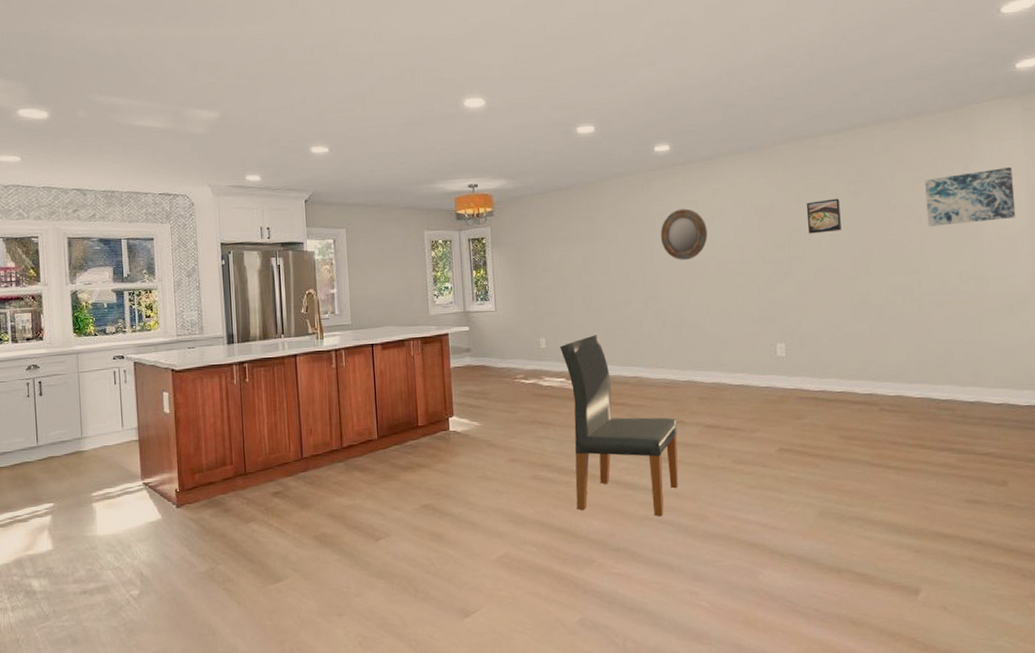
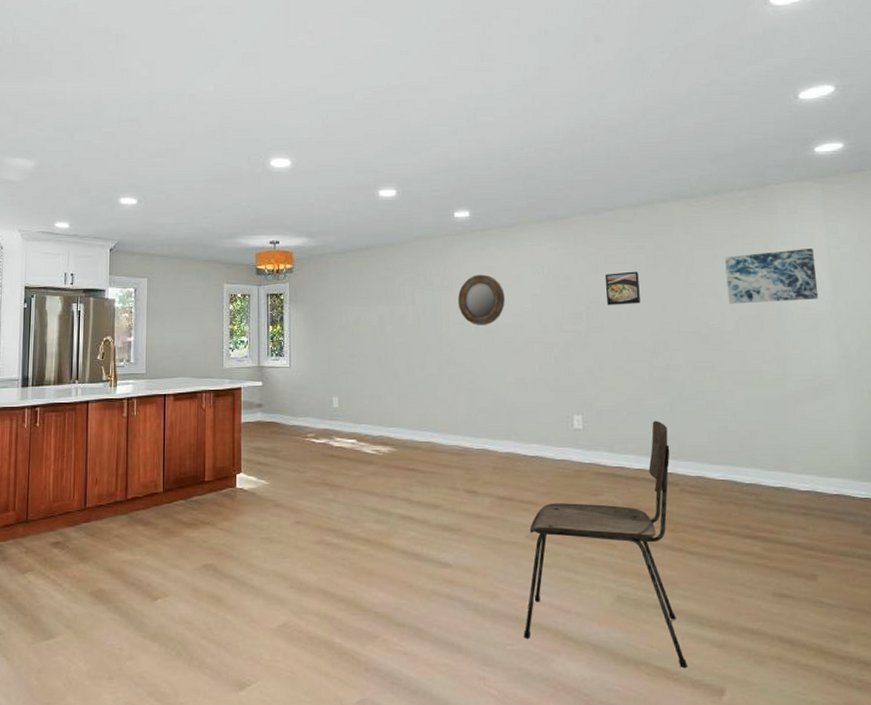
dining chair: present [560,335,679,517] -> none [352,397,470,592]
dining chair: none [732,344,886,572] -> present [524,420,687,668]

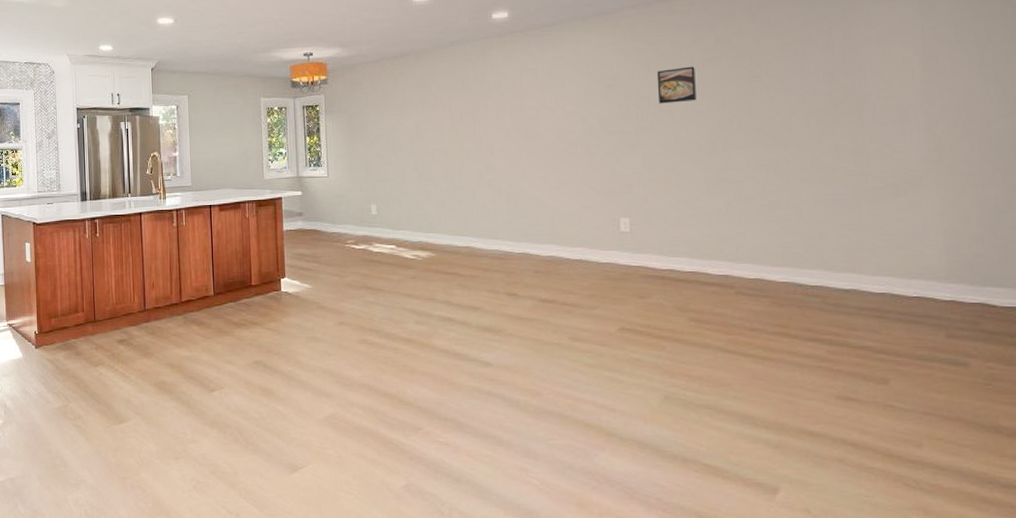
home mirror: present [457,274,505,325] -> none [496,77,547,130]
dining chair: present [524,420,687,668] -> none [566,222,739,466]
wall art: present [725,247,819,304] -> none [796,30,908,97]

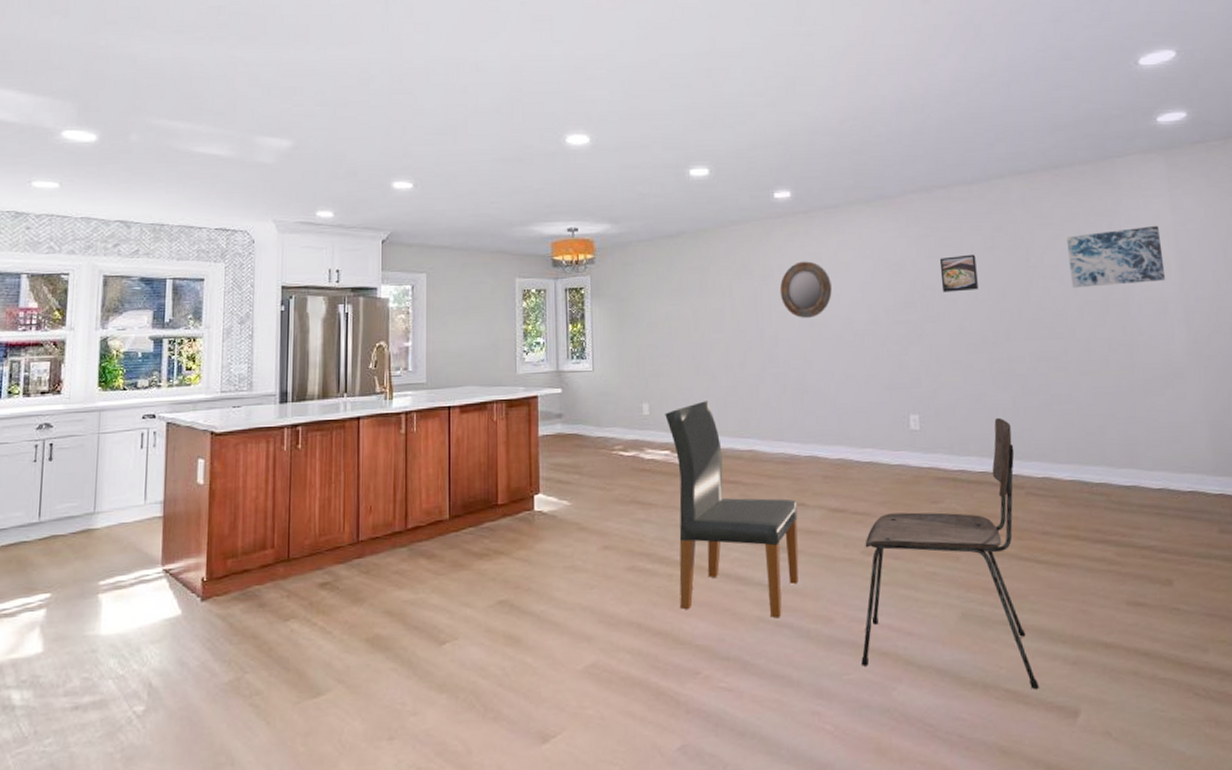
dining chair: none [391,203,511,389] -> present [665,401,799,619]
home mirror: none [496,77,547,130] -> present [779,261,832,318]
dining chair: none [566,222,739,466] -> present [861,417,1039,689]
wall art: none [796,30,908,97] -> present [1067,225,1166,288]

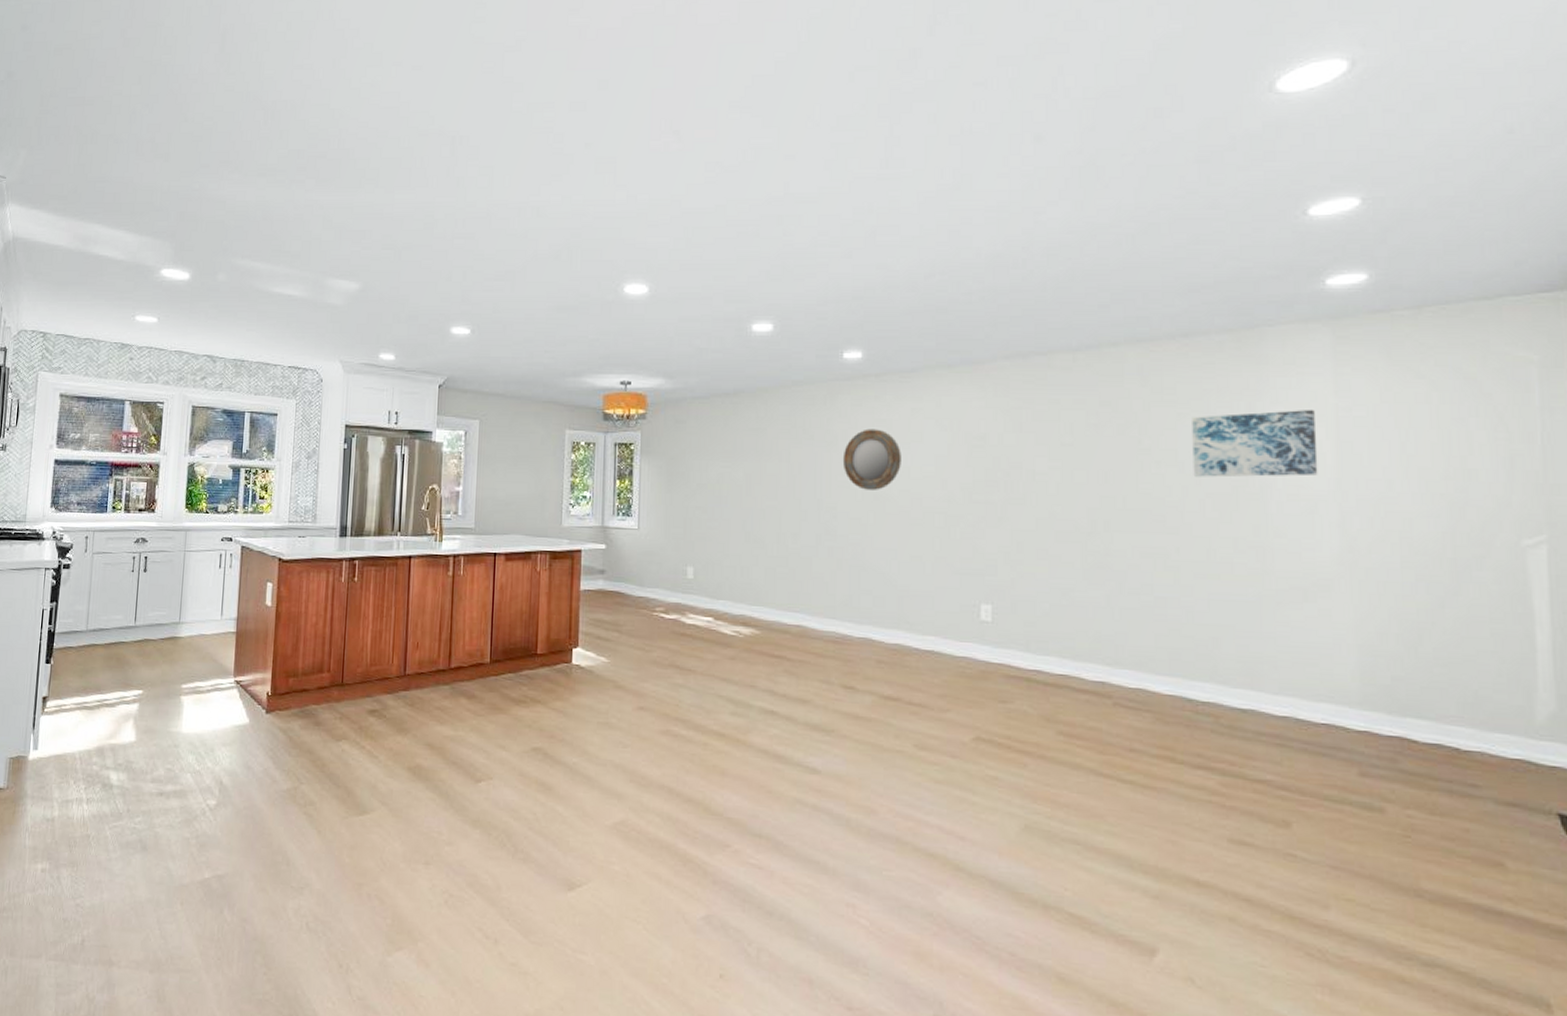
dining chair: present [665,401,799,619] -> none [710,569,846,803]
dining chair: present [861,417,1039,689] -> none [905,616,1110,918]
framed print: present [939,254,978,293] -> none [1030,431,1075,473]

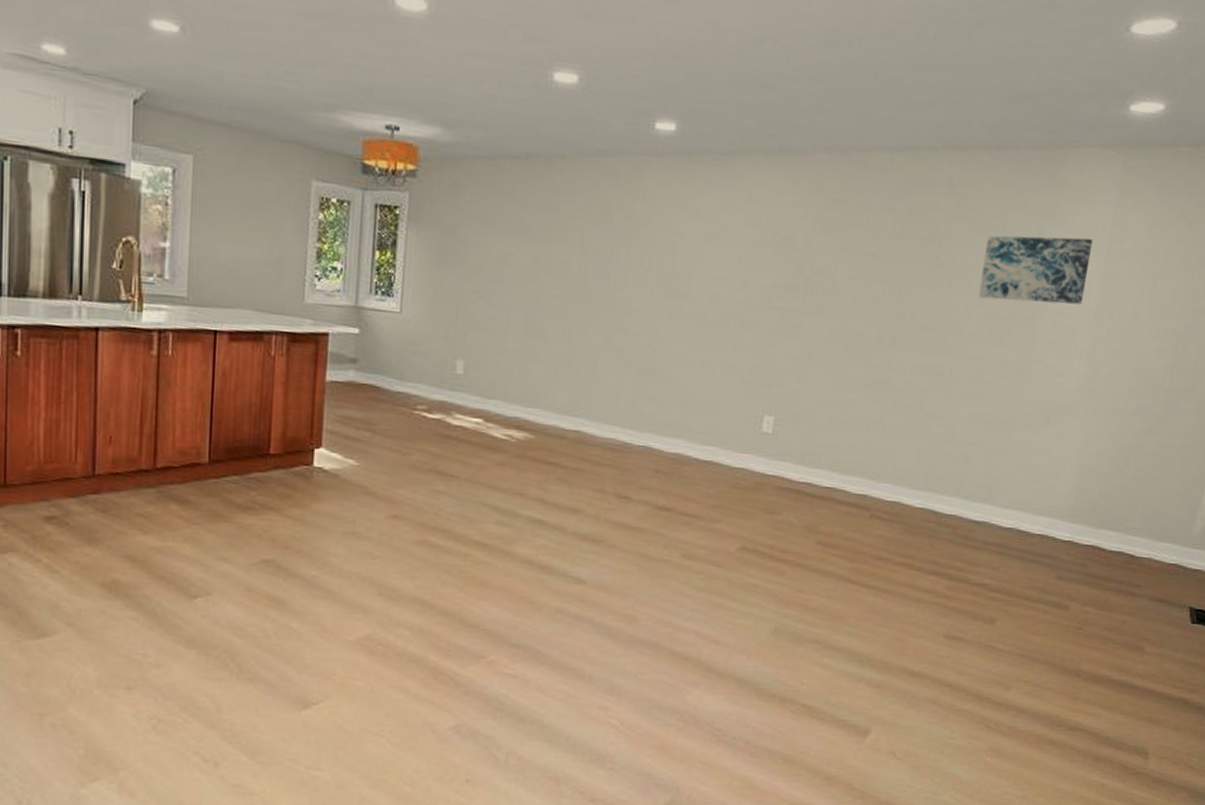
home mirror: present [842,429,901,490] -> none [641,216,705,287]

